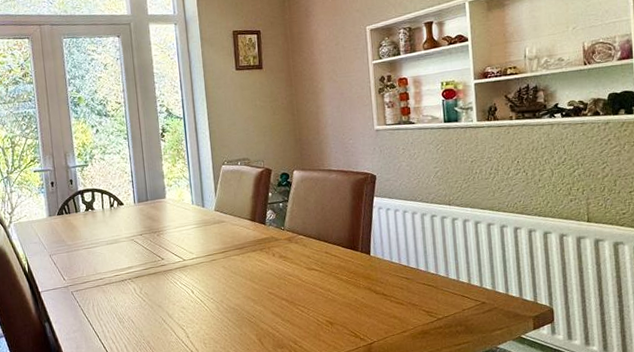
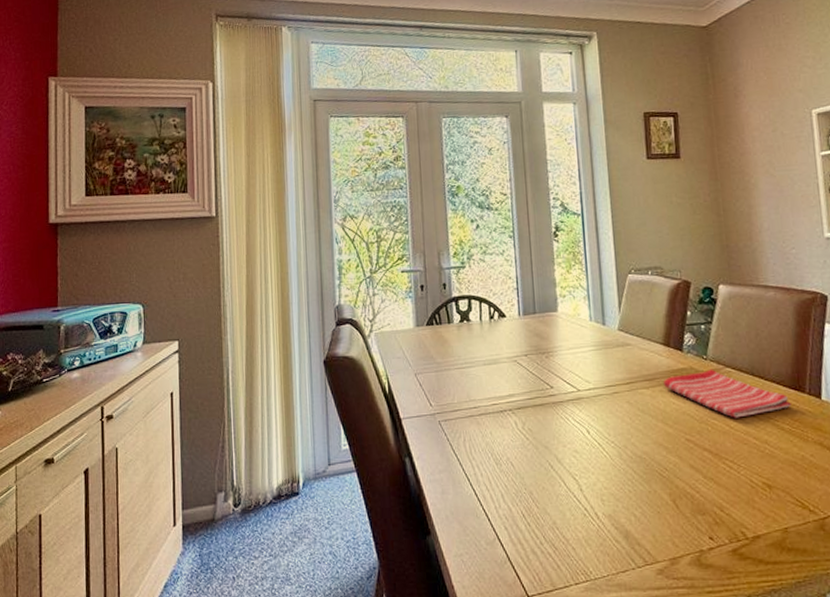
dish towel: none [250,237,348,274] -> present [663,369,792,418]

